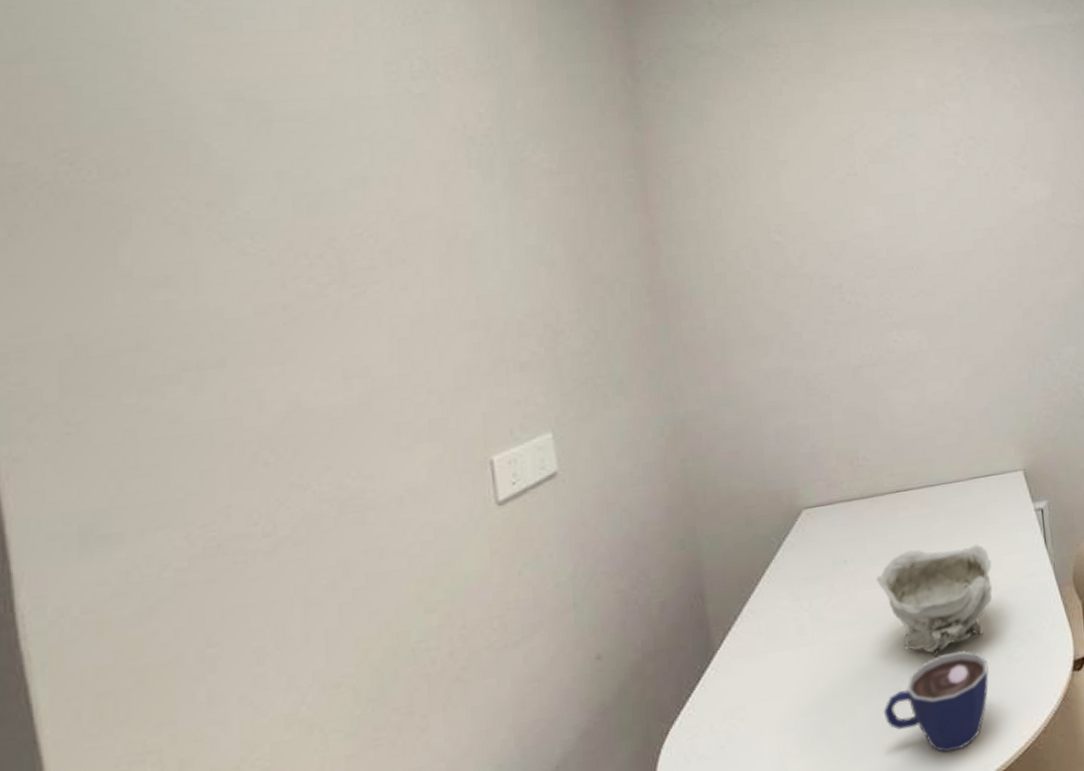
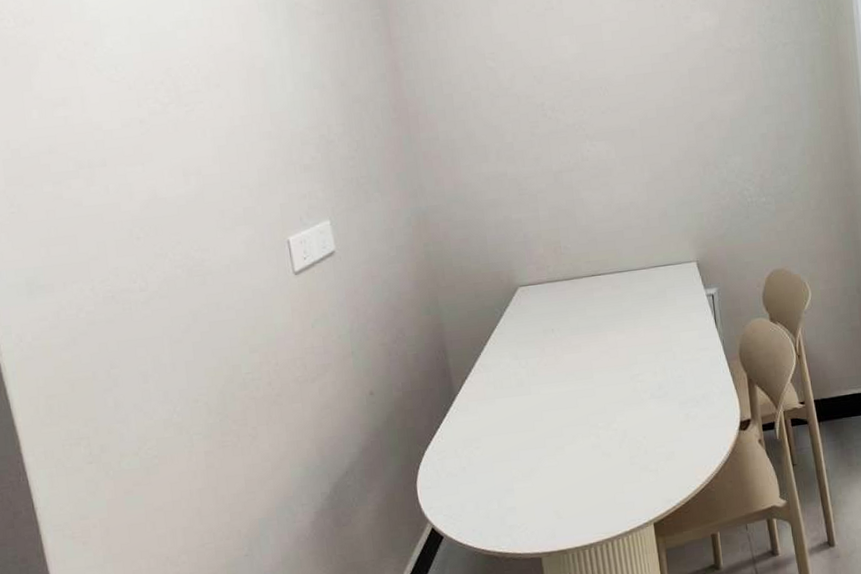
bowl: present [876,544,993,657] -> none [577,321,672,410]
cup: present [883,651,989,753] -> none [585,407,670,487]

